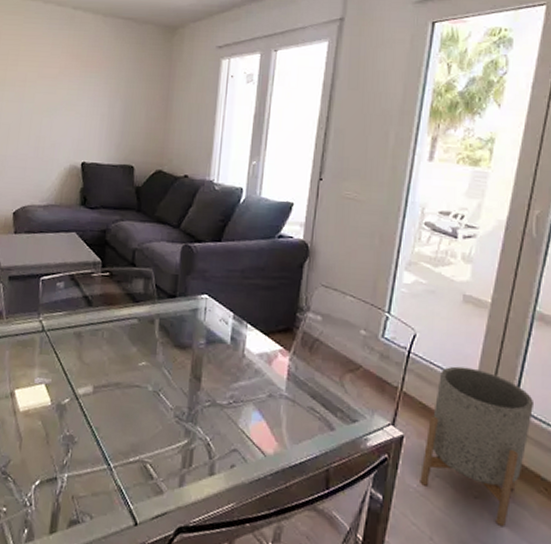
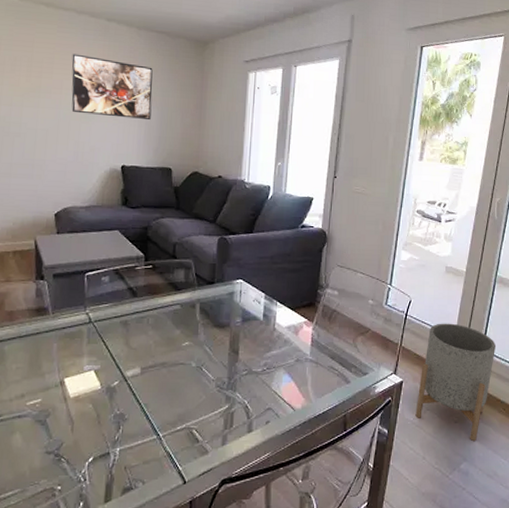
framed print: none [34,45,118,113] -> present [71,54,153,119]

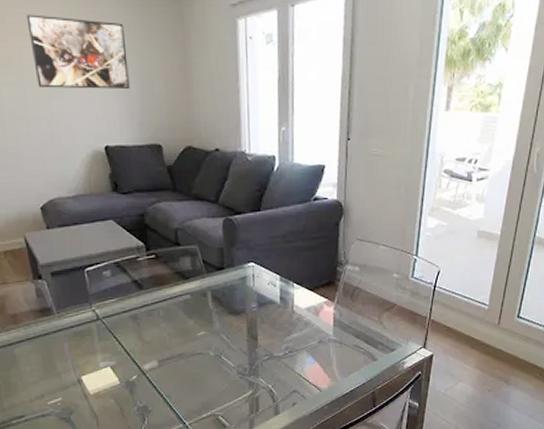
planter: present [415,323,495,442] -> none [447,291,533,409]

